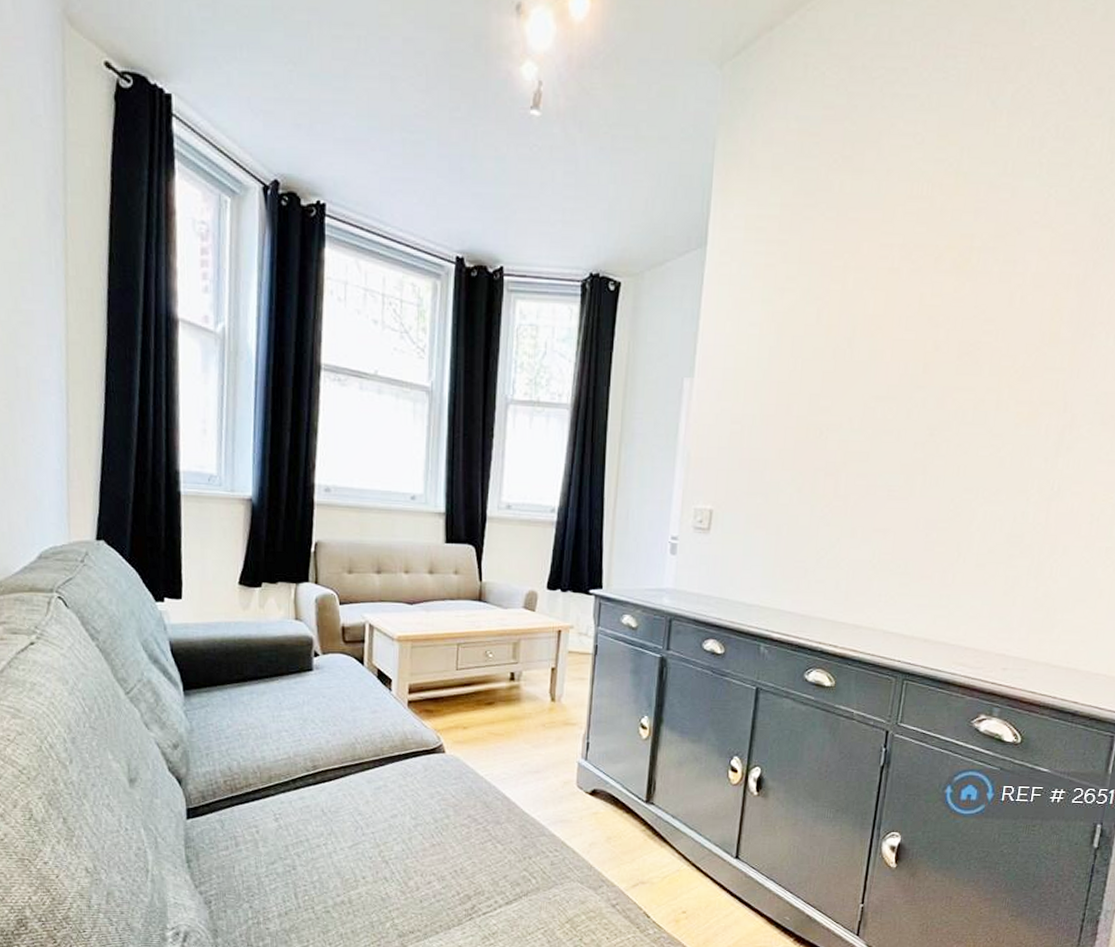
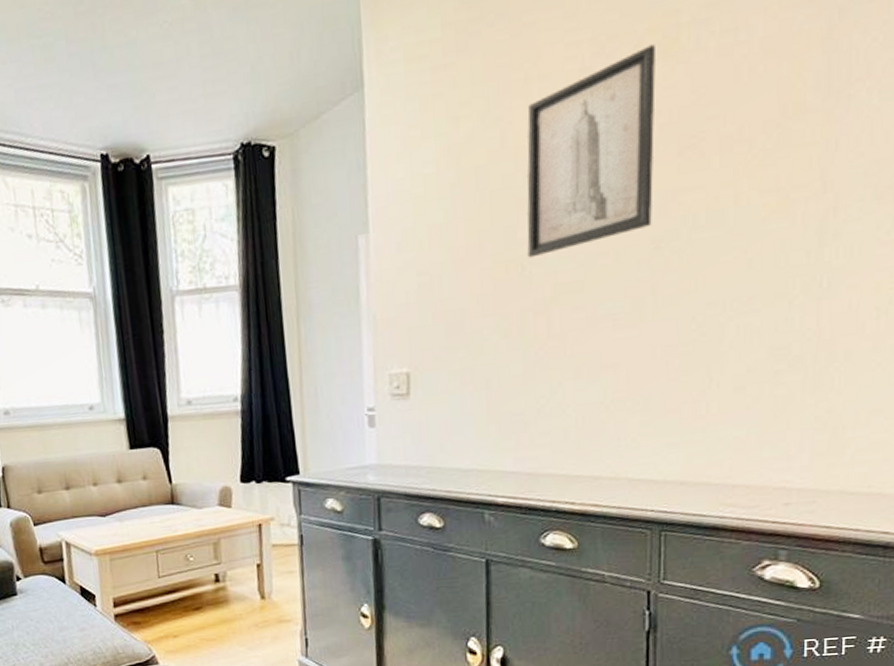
wall art: none [826,260,951,425] -> present [527,44,656,258]

